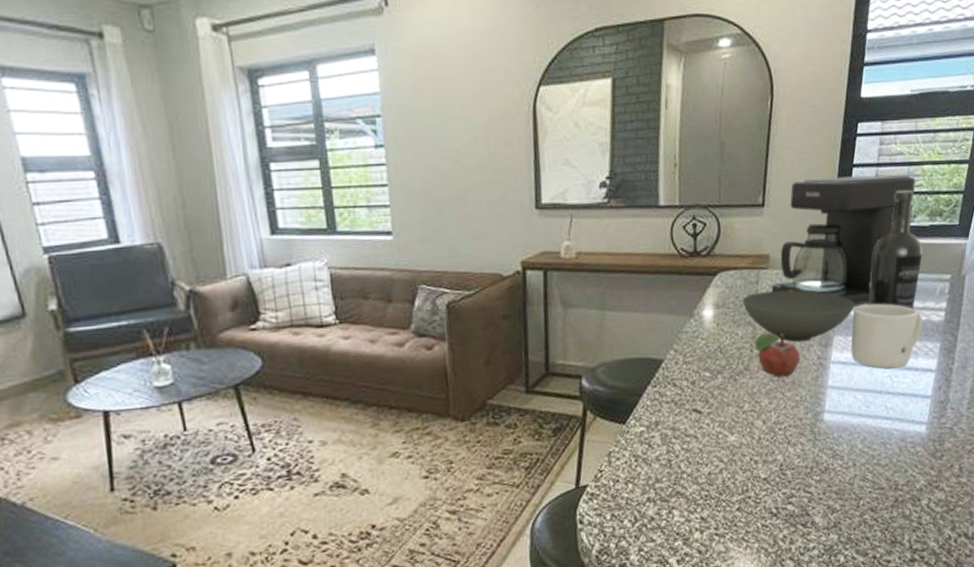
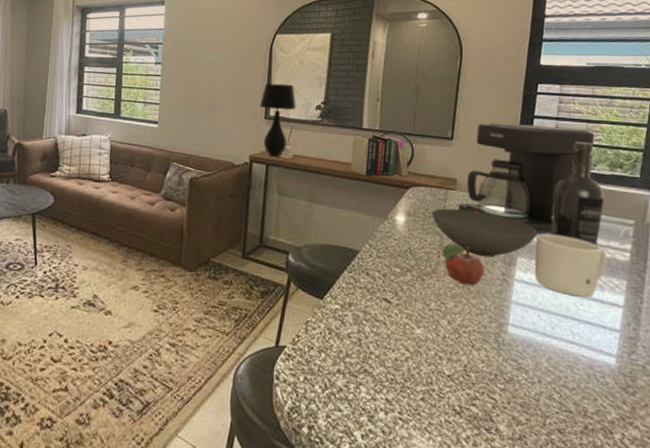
table lamp: none [527,158,575,258] -> present [260,84,296,157]
books: none [647,210,716,267] -> present [351,134,409,177]

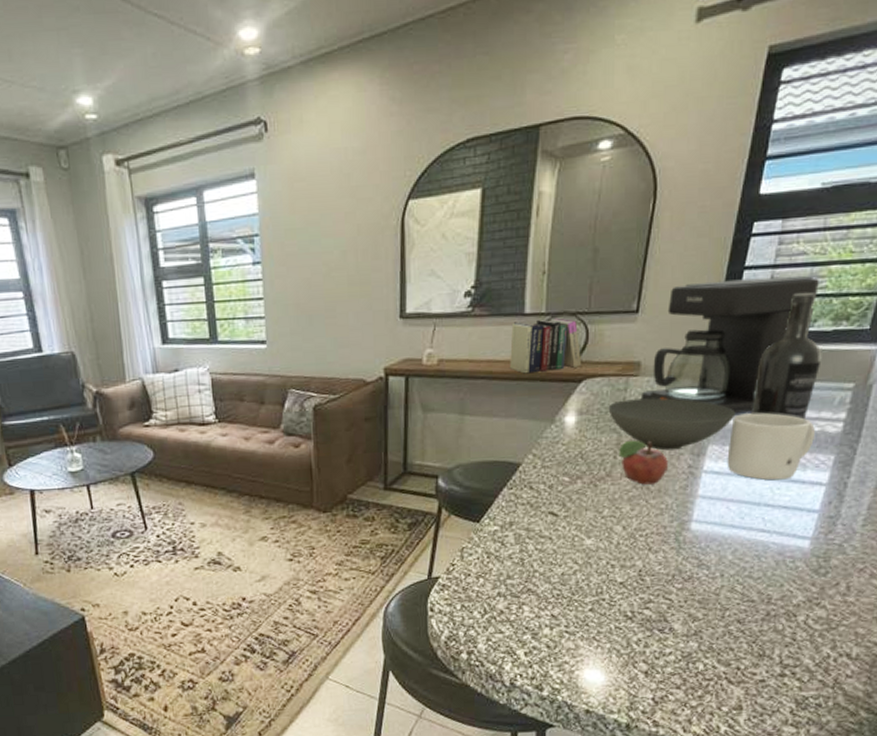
table lamp: present [260,84,296,157] -> none [393,269,439,365]

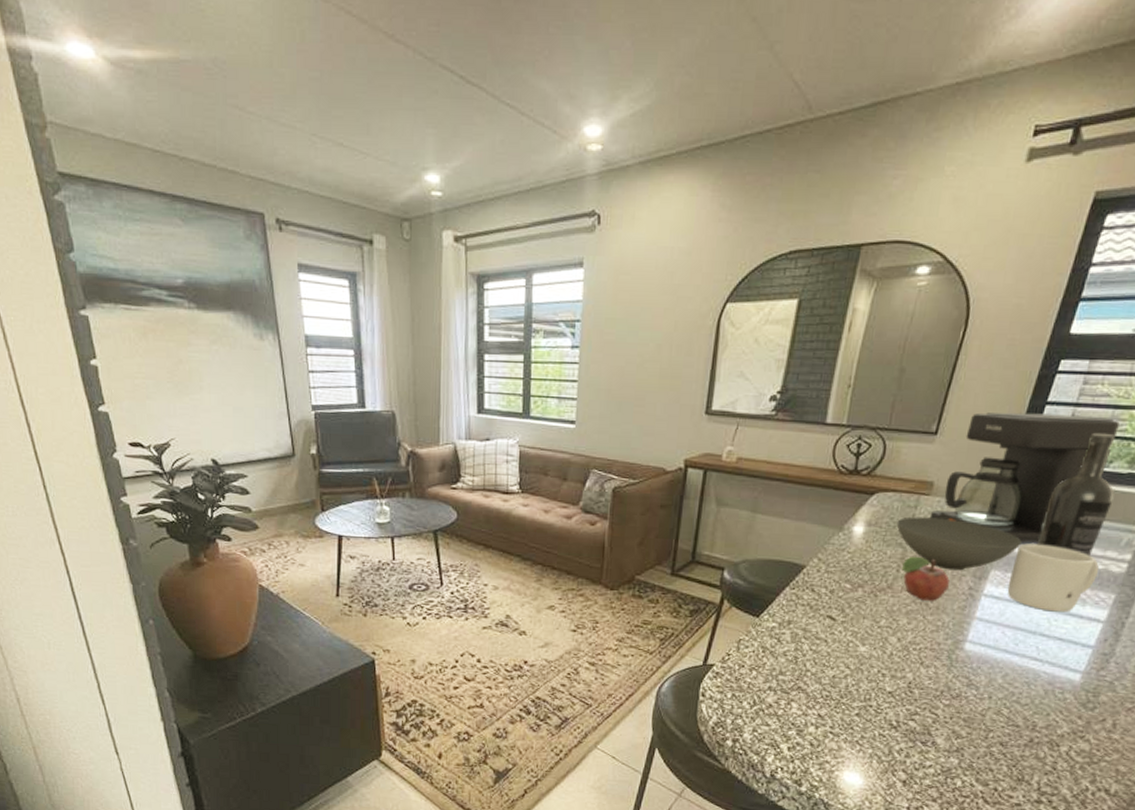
books: present [510,317,582,374] -> none [806,430,877,482]

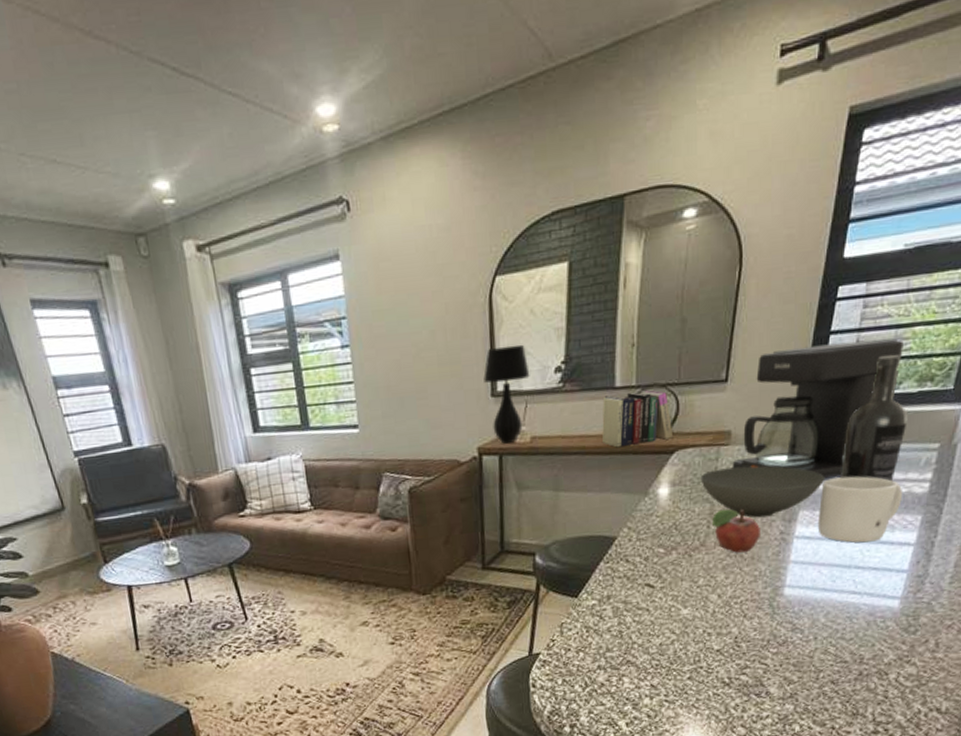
table lamp: none [700,369,746,460] -> present [483,345,530,444]
books: none [806,430,877,482] -> present [602,390,674,448]

